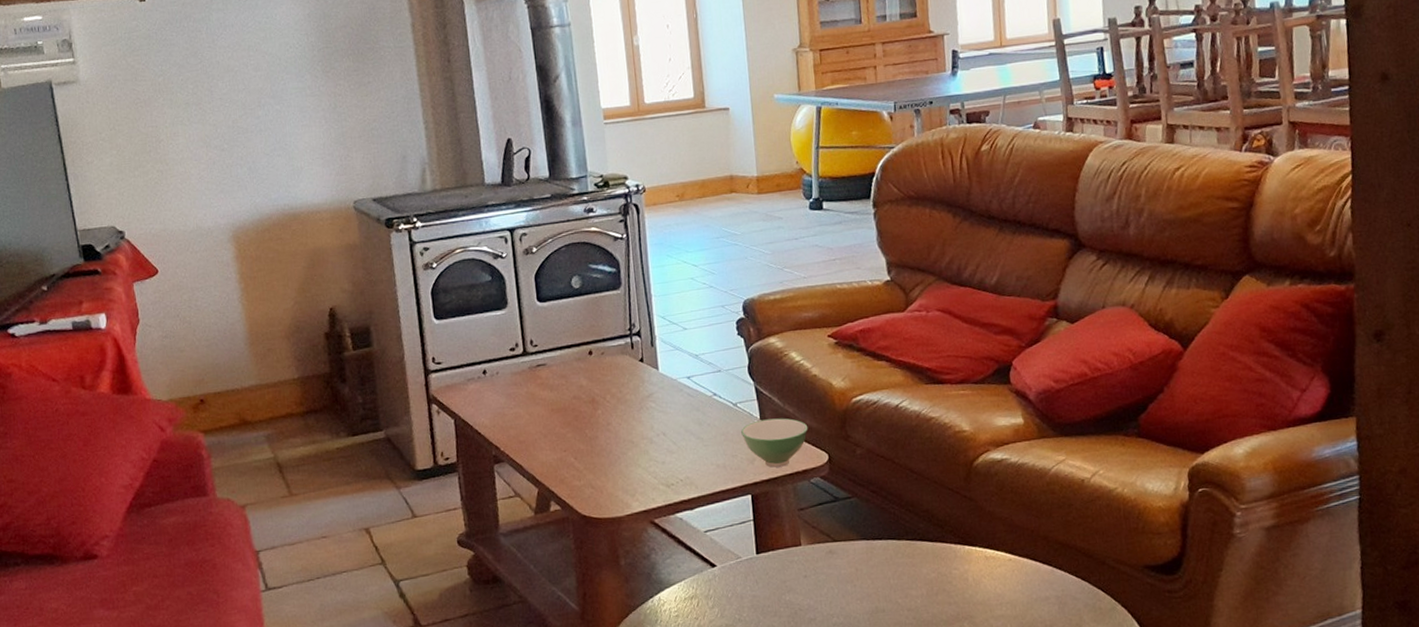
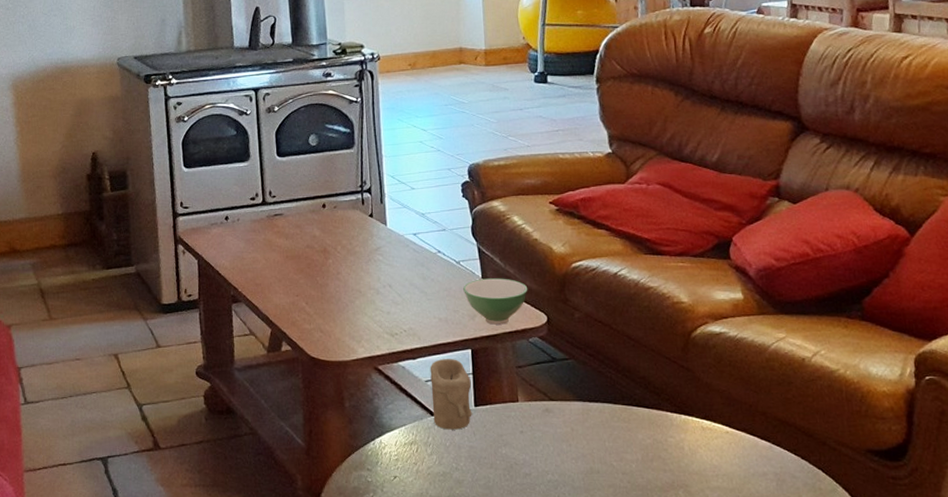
candle: none [708,505,754,581] -> present [430,358,472,430]

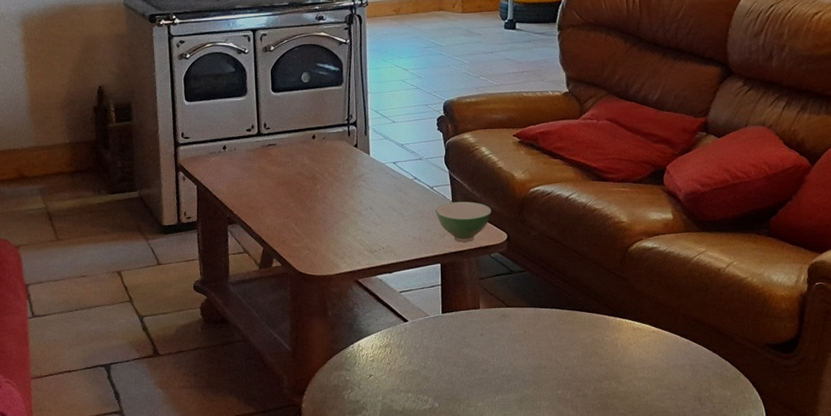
candle: present [430,358,472,430] -> none [404,271,440,334]

